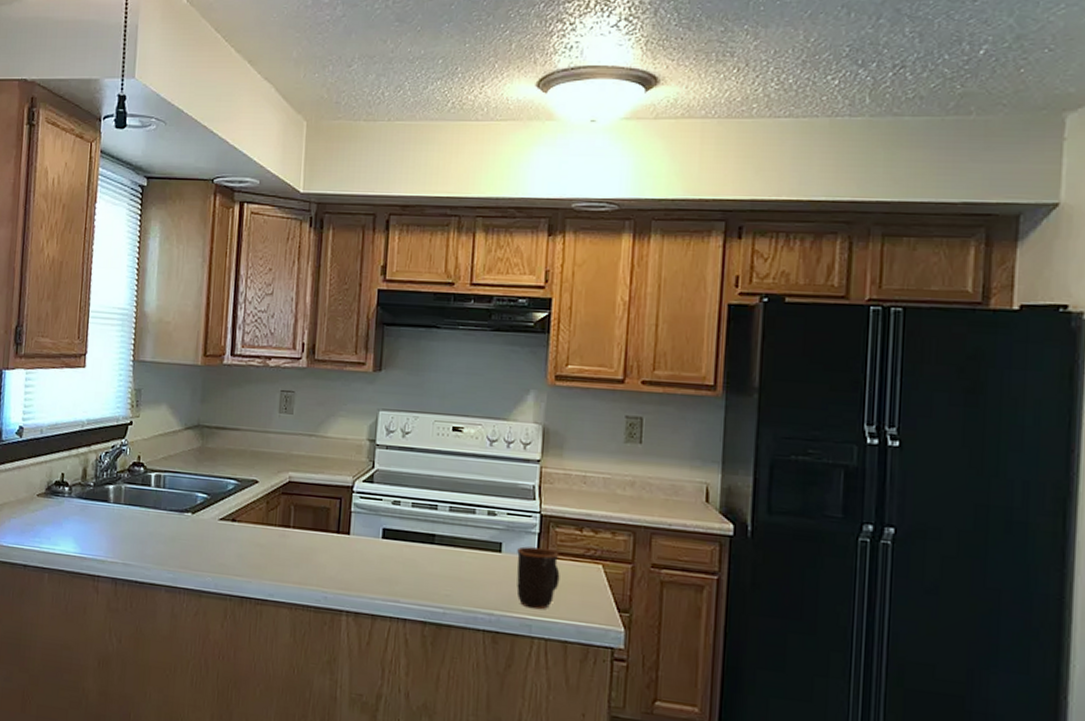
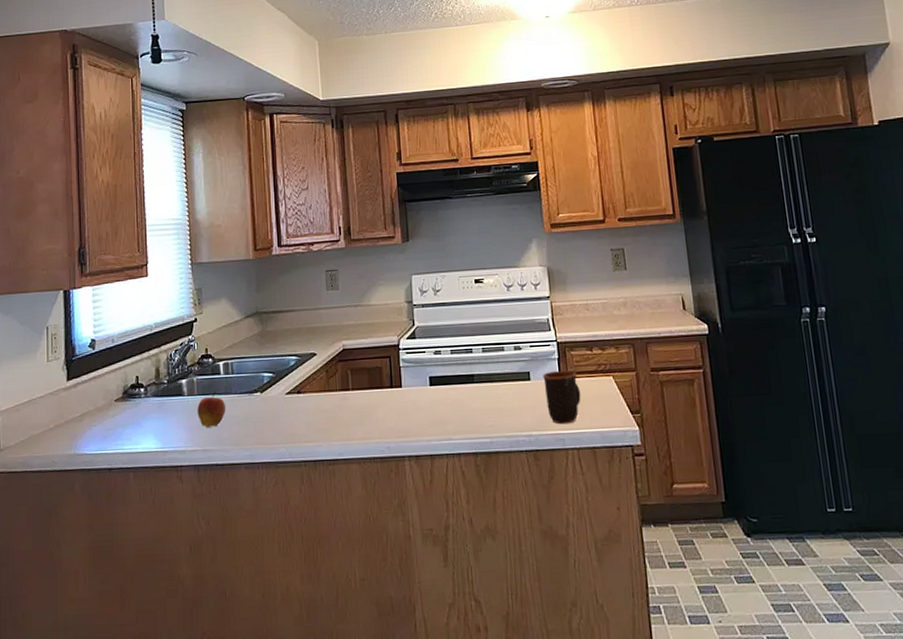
apple: none [121,503,153,542] -> present [197,391,226,428]

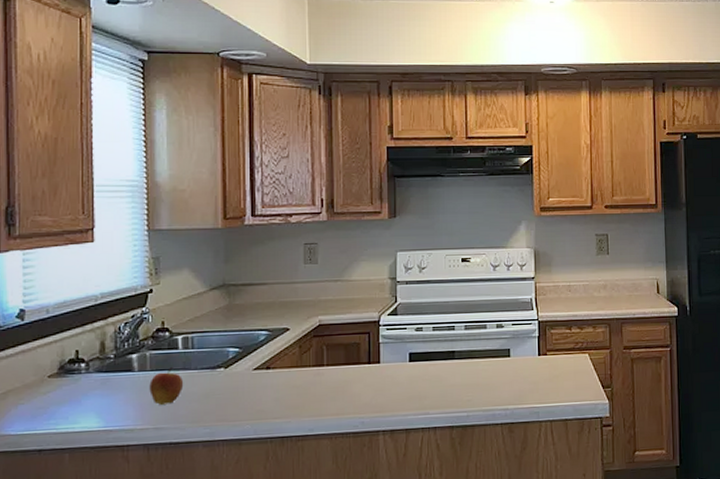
mug: present [543,370,581,425] -> none [523,348,557,399]

